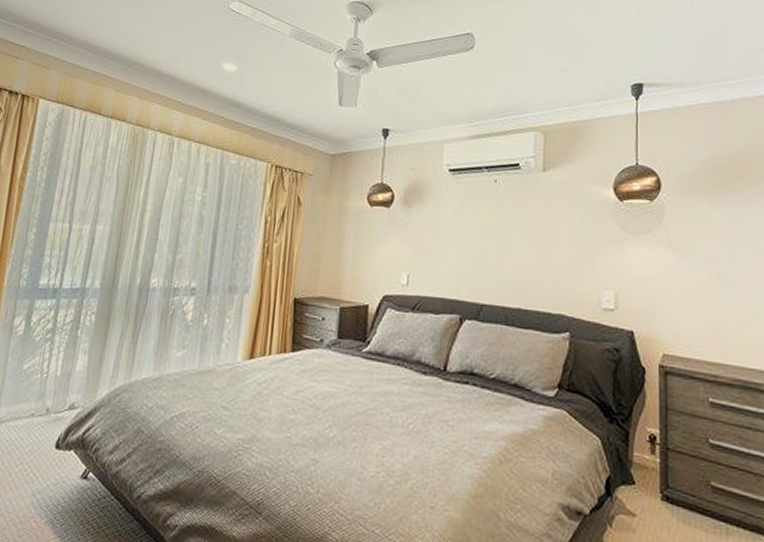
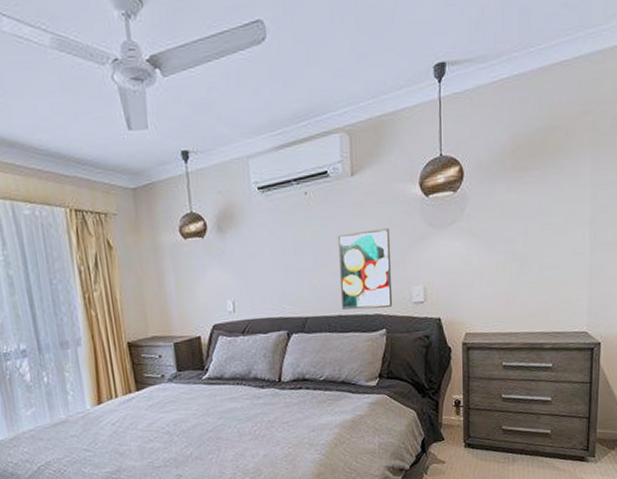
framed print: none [521,225,580,309] -> present [337,228,393,310]

